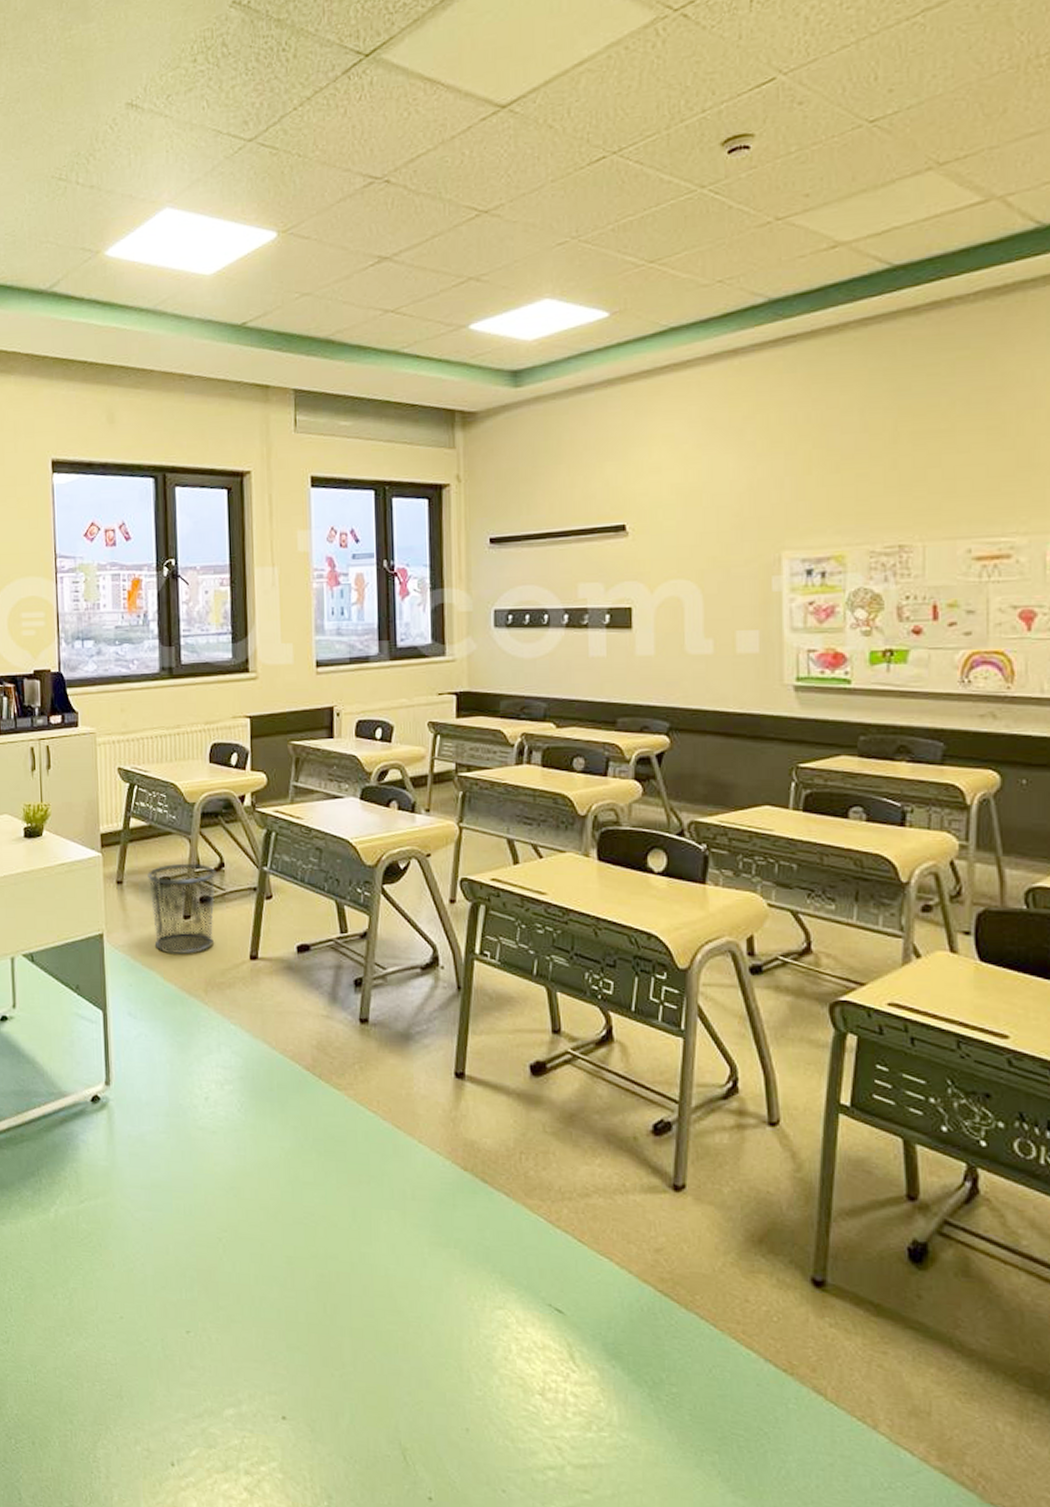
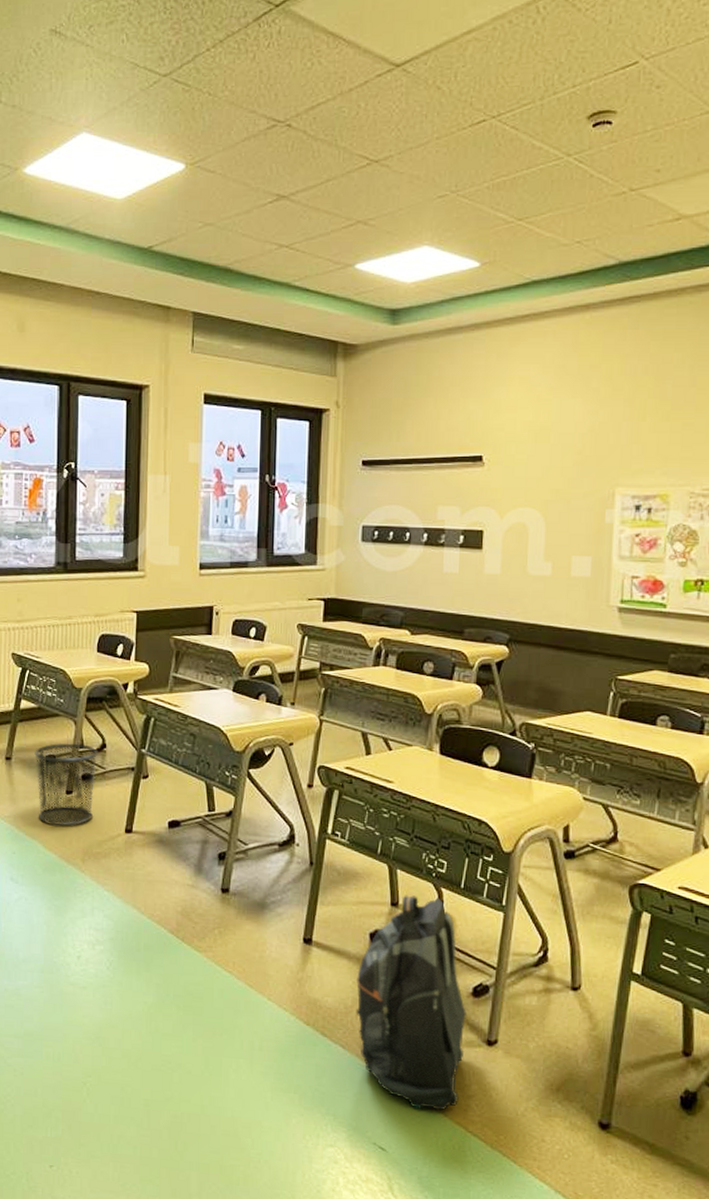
backpack: none [518,1021,647,1267] -> present [355,895,466,1111]

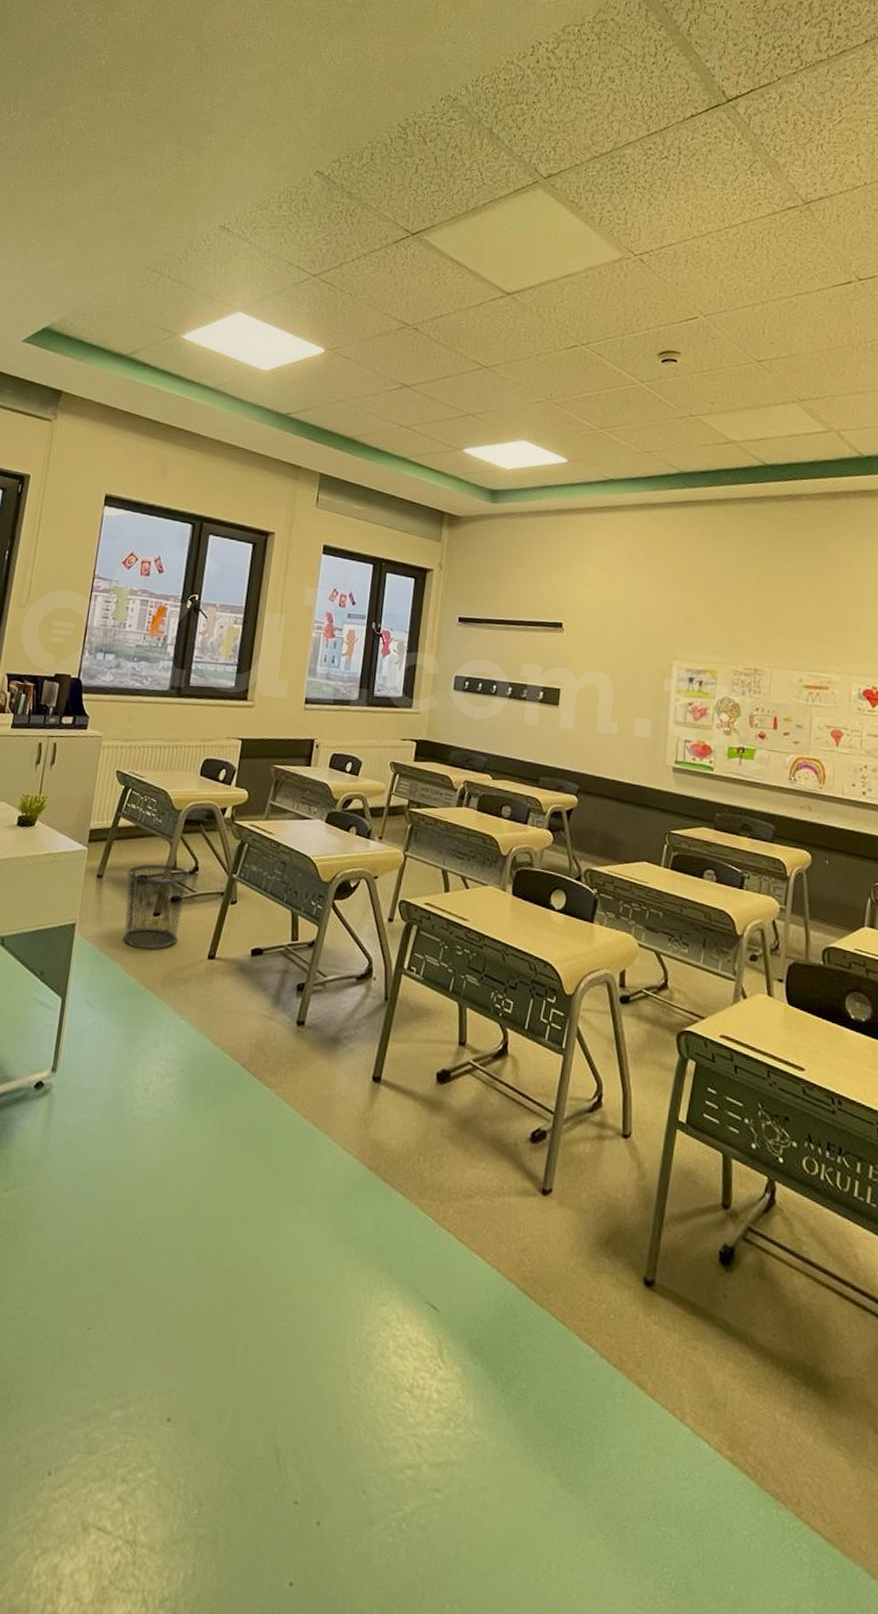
backpack: present [355,895,466,1111] -> none [418,1034,524,1266]

